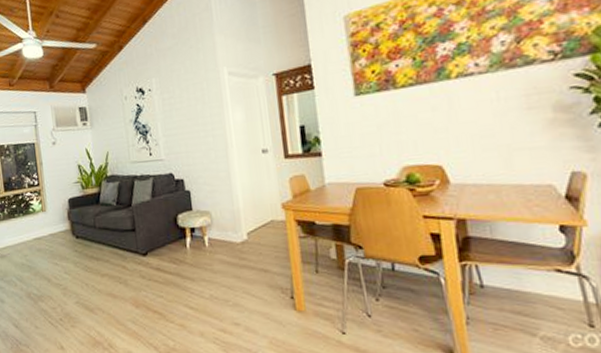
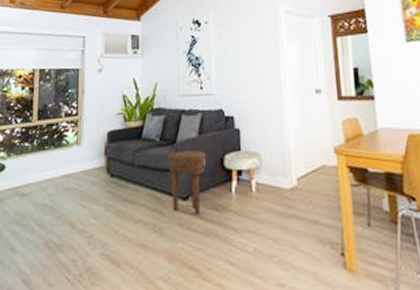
side table: none [125,212,161,268] -> present [168,150,207,215]

